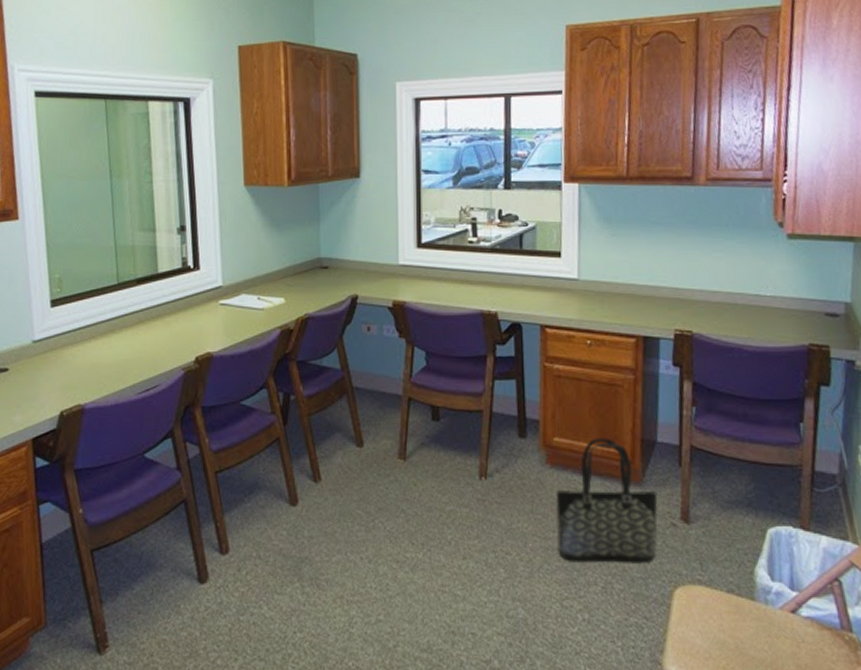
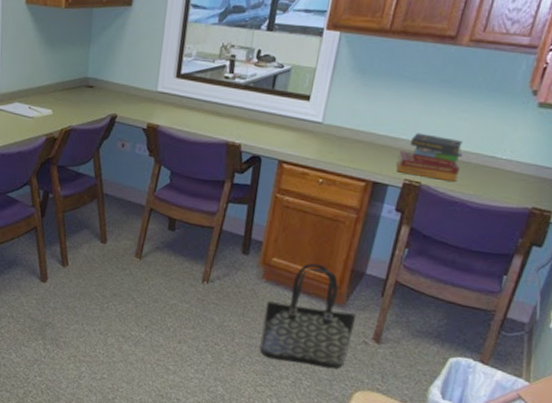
books: none [662,278,728,327] -> present [396,133,463,183]

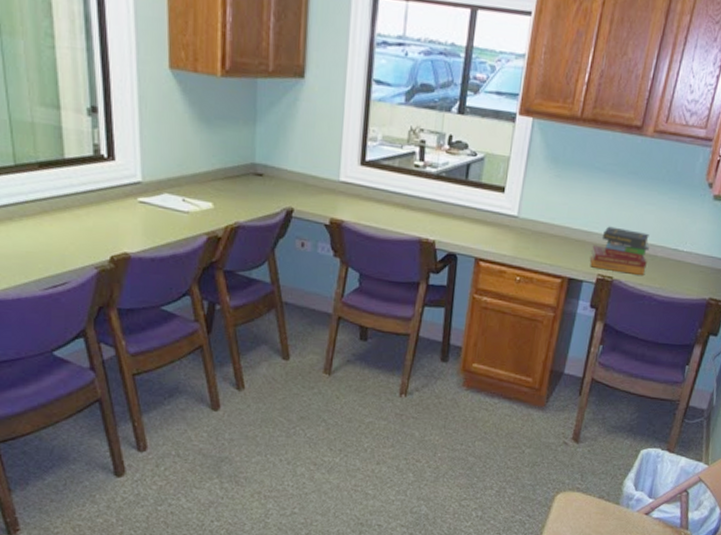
tote bag: present [259,263,357,368] -> none [463,366,557,472]

